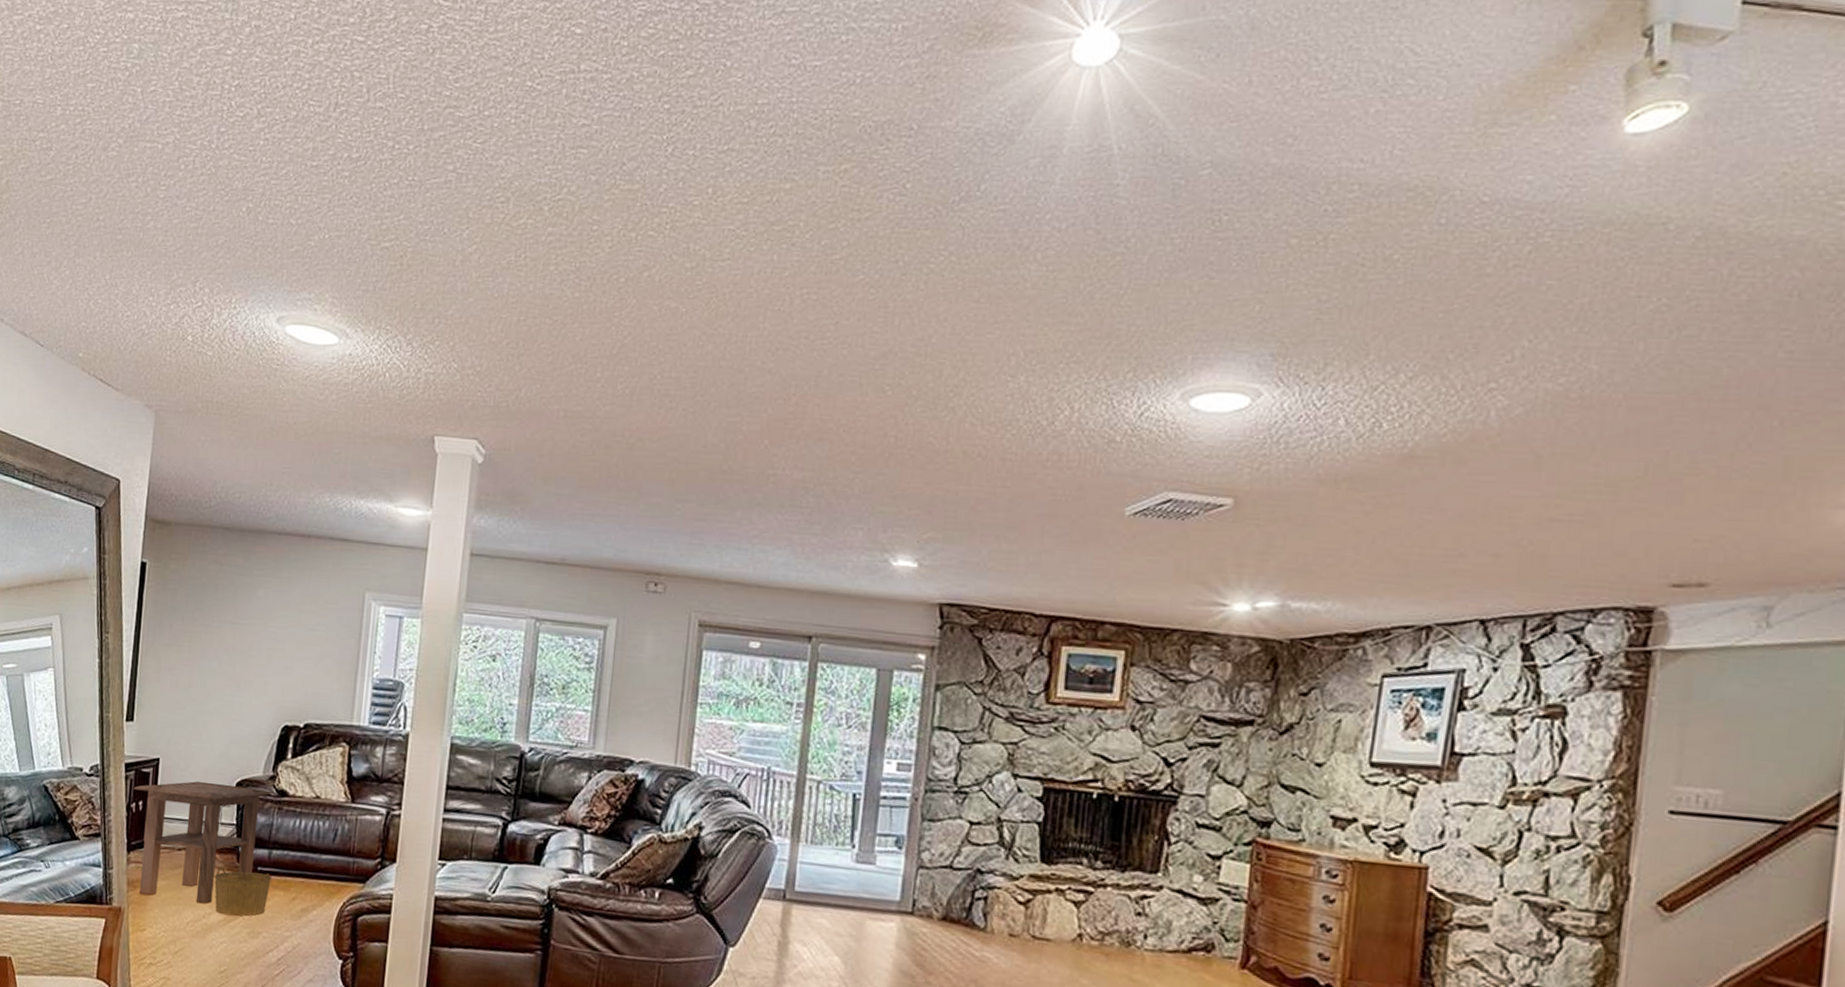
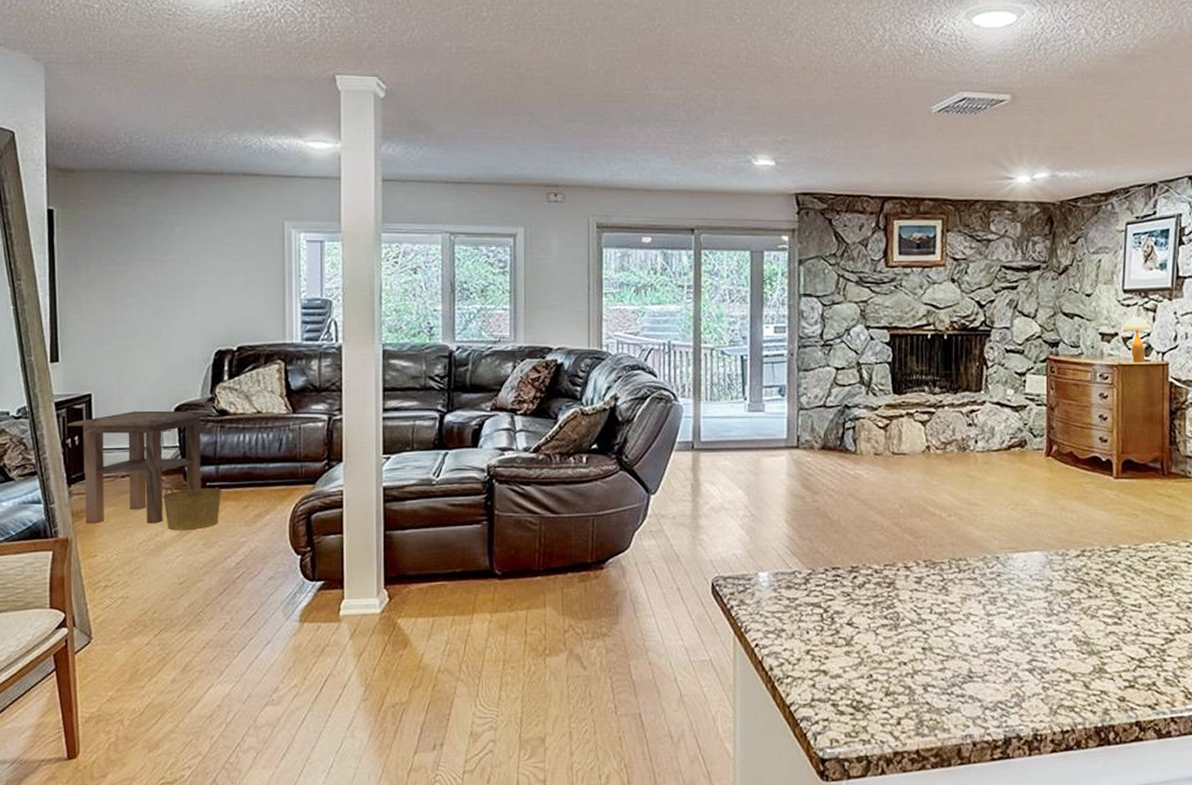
table lamp: none [1364,796,1406,863] -> present [1122,314,1151,363]

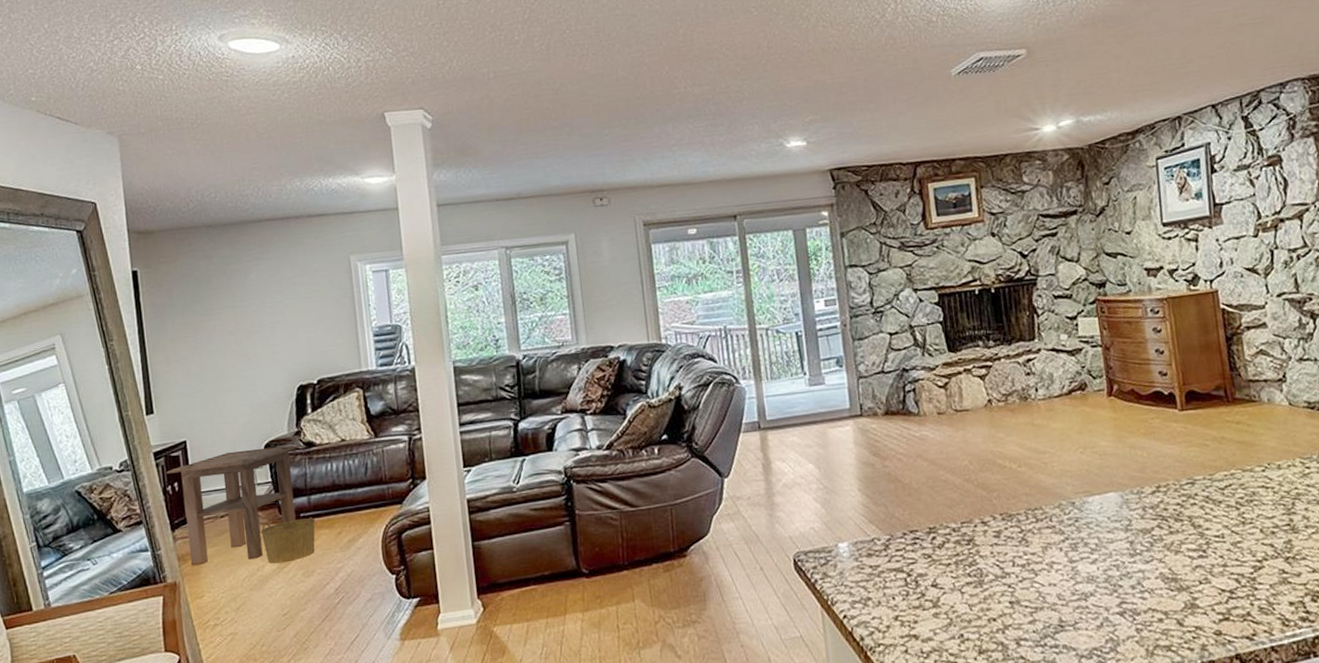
table lamp: present [1122,314,1151,363] -> none [1167,246,1195,294]

